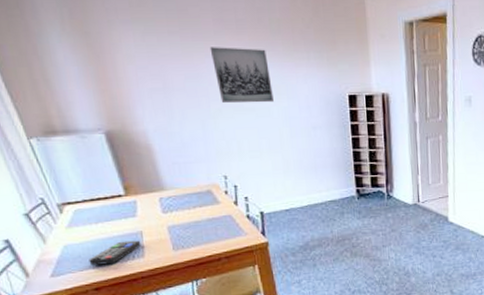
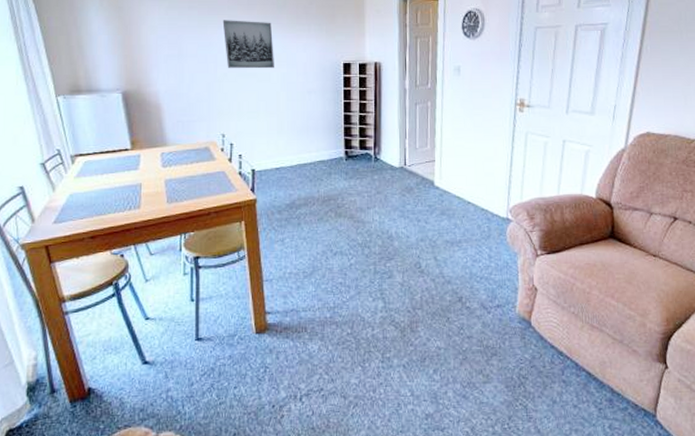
remote control: present [89,240,141,266] -> none [90,192,139,214]

